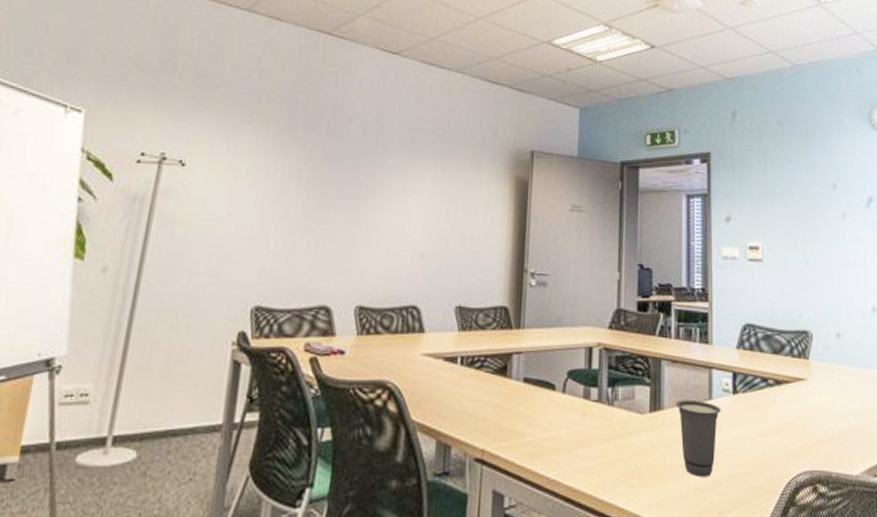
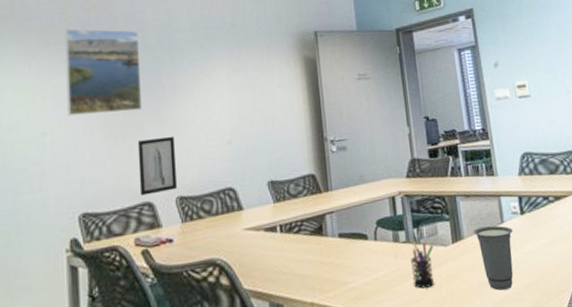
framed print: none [258,108,346,206] -> present [65,28,143,116]
wall art: none [318,238,364,299] -> present [137,137,177,196]
pen holder: none [598,402,628,457] -> present [410,242,435,289]

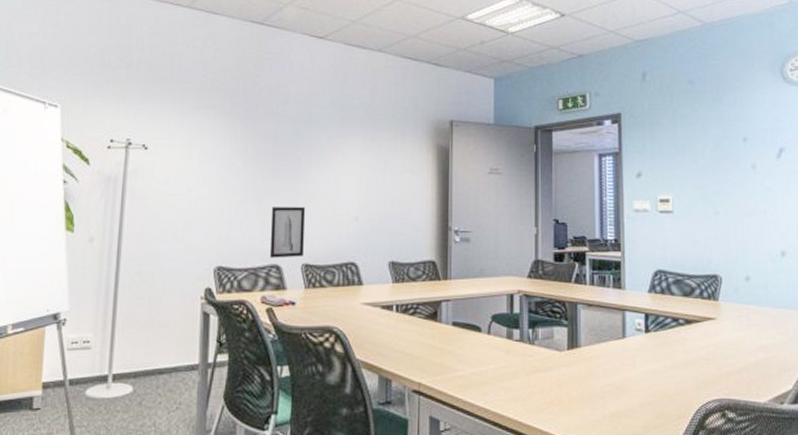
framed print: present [65,28,143,116] -> none [211,94,282,179]
pen holder: present [410,242,435,289] -> none [522,342,547,388]
cup: present [473,225,514,291] -> none [591,339,634,404]

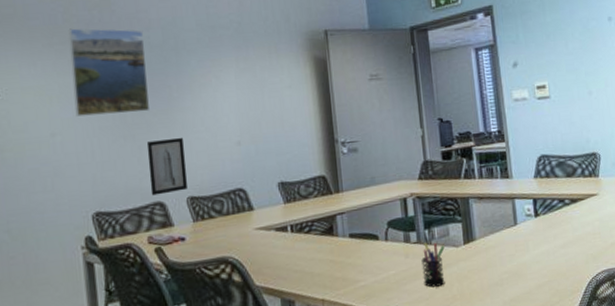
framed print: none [211,94,282,179] -> present [68,28,151,117]
pen holder: none [522,342,547,388] -> present [421,242,445,288]

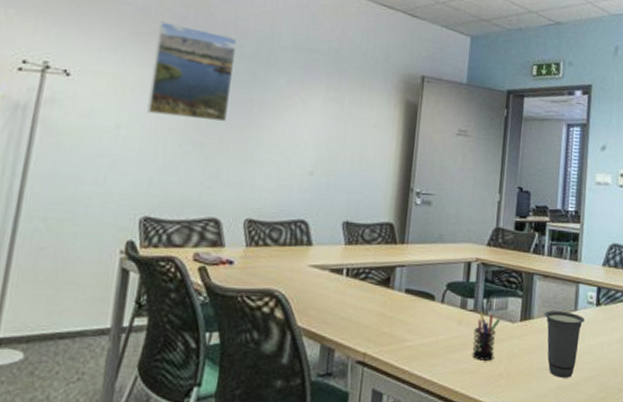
wall art: present [146,138,187,196] -> none [208,153,254,212]
cup: none [485,227,526,290] -> present [544,310,585,378]

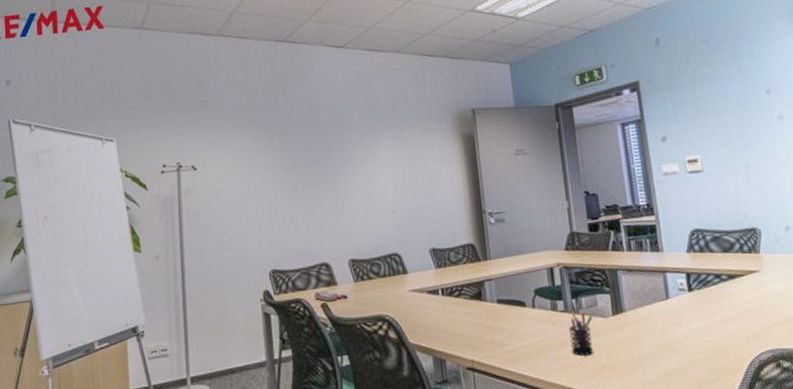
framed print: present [147,21,238,122] -> none [251,112,318,187]
cup: present [544,310,585,378] -> none [635,300,679,364]

